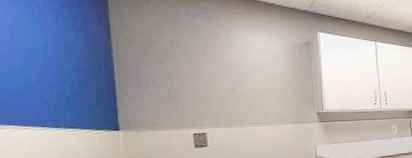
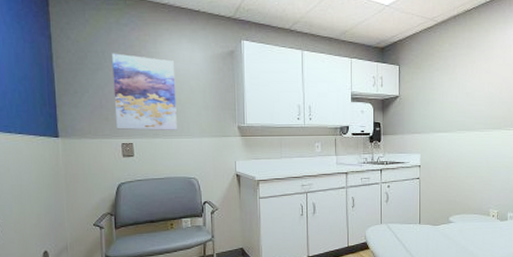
wall art: none [181,43,254,120] -> present [112,53,177,131]

